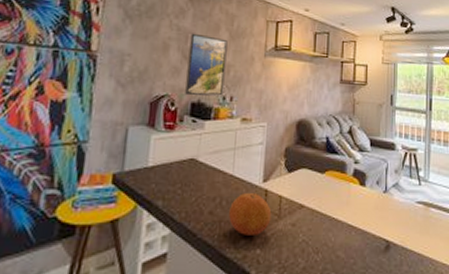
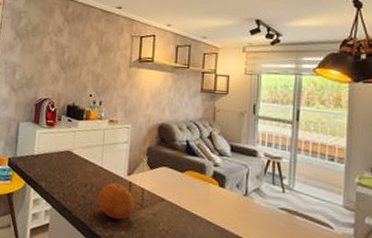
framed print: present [185,33,228,96] -> none [62,48,97,101]

